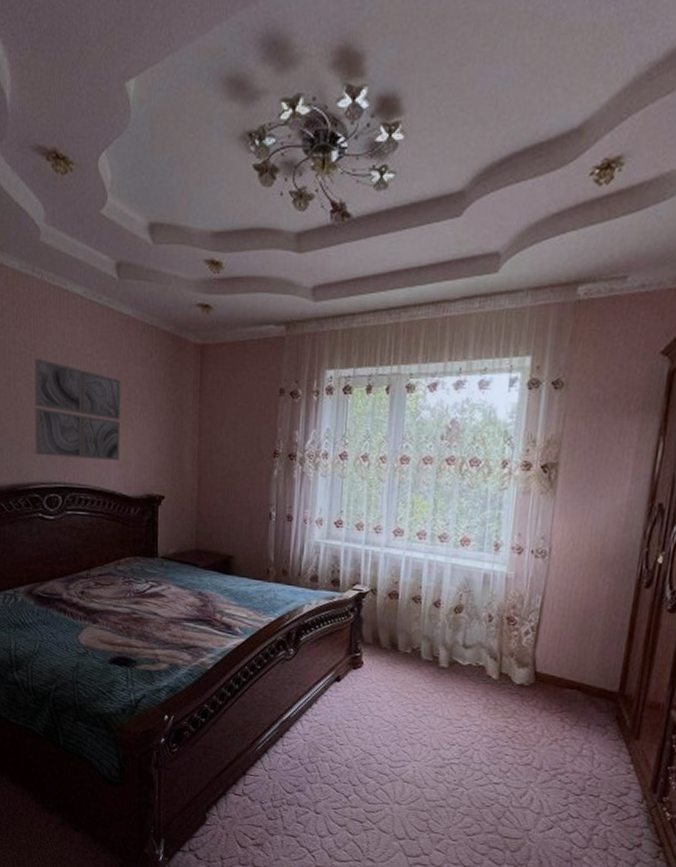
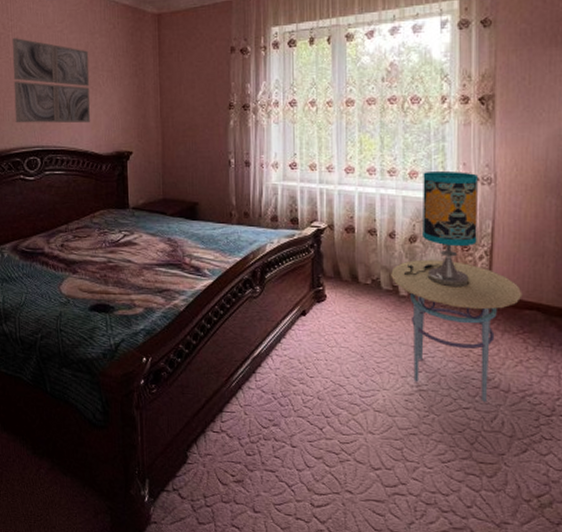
side table: none [432,631,565,778] -> present [391,259,523,402]
table lamp: none [445,540,533,662] -> present [403,172,479,288]

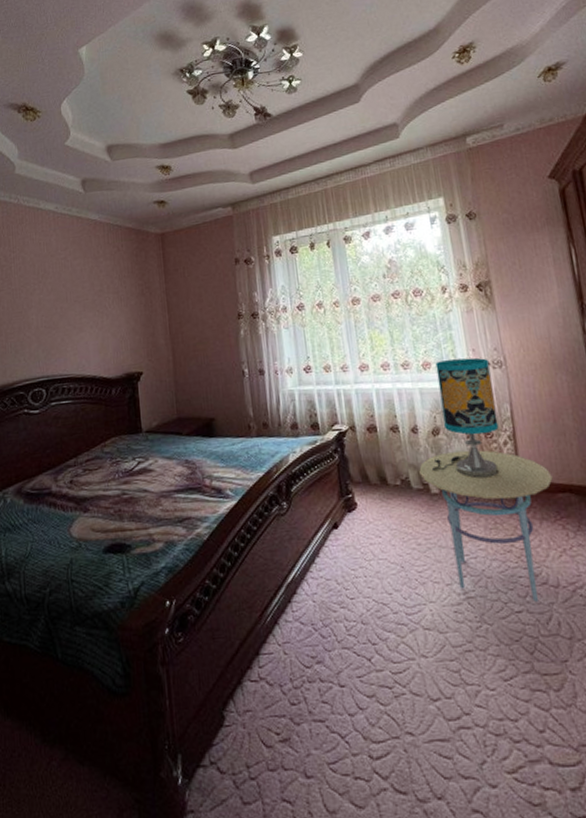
wall art: present [12,38,91,124] -> none [14,268,98,355]

